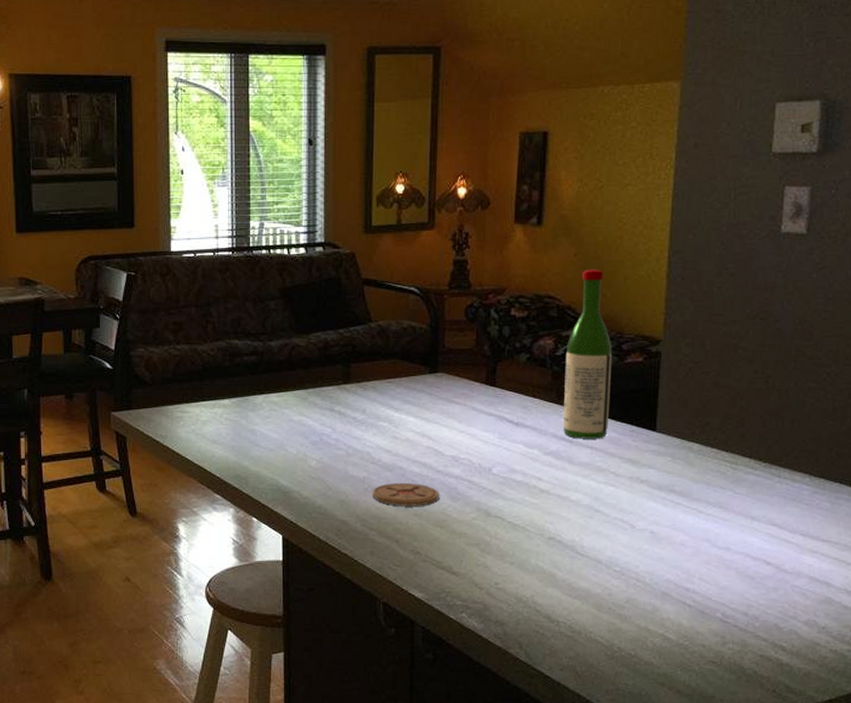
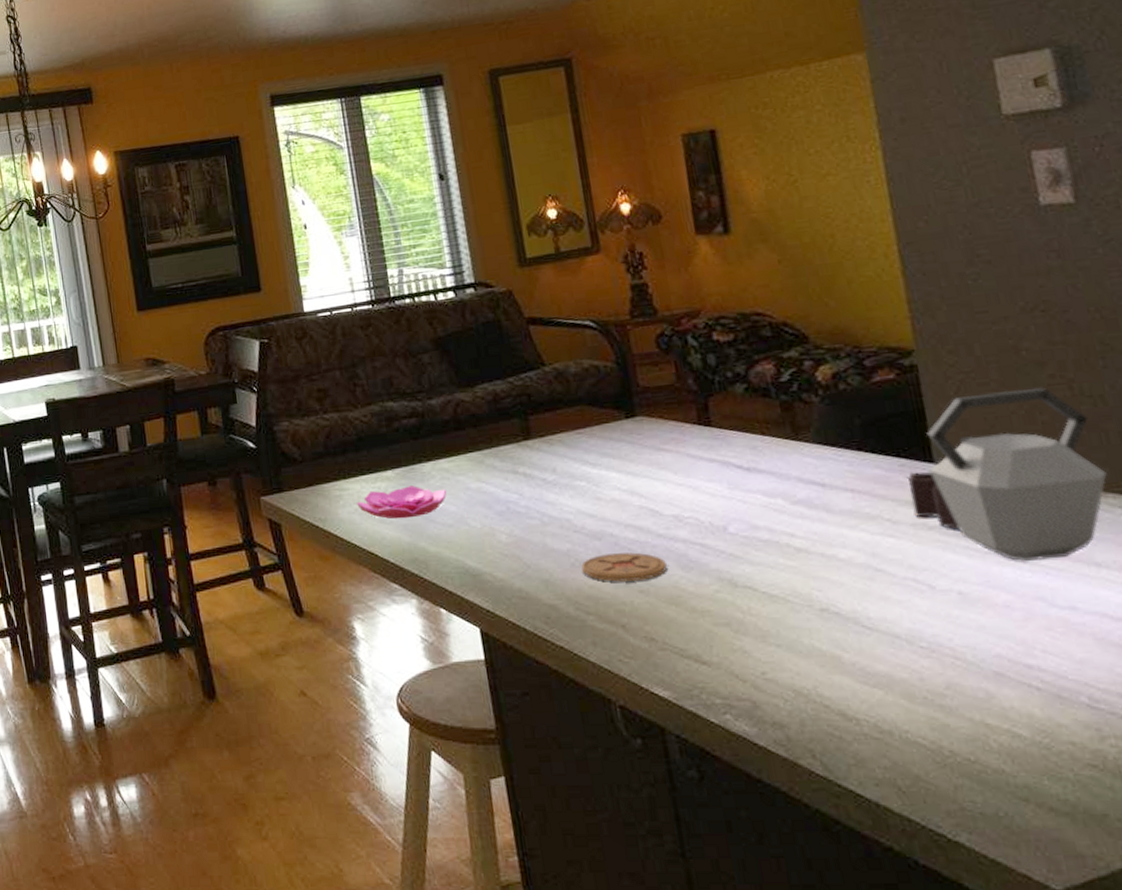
flower: none [195,414,273,441] -> present [357,485,447,519]
wine bottle: present [562,269,613,439] -> none [791,275,870,481]
kettle: none [633,379,776,512] -> present [908,387,1107,561]

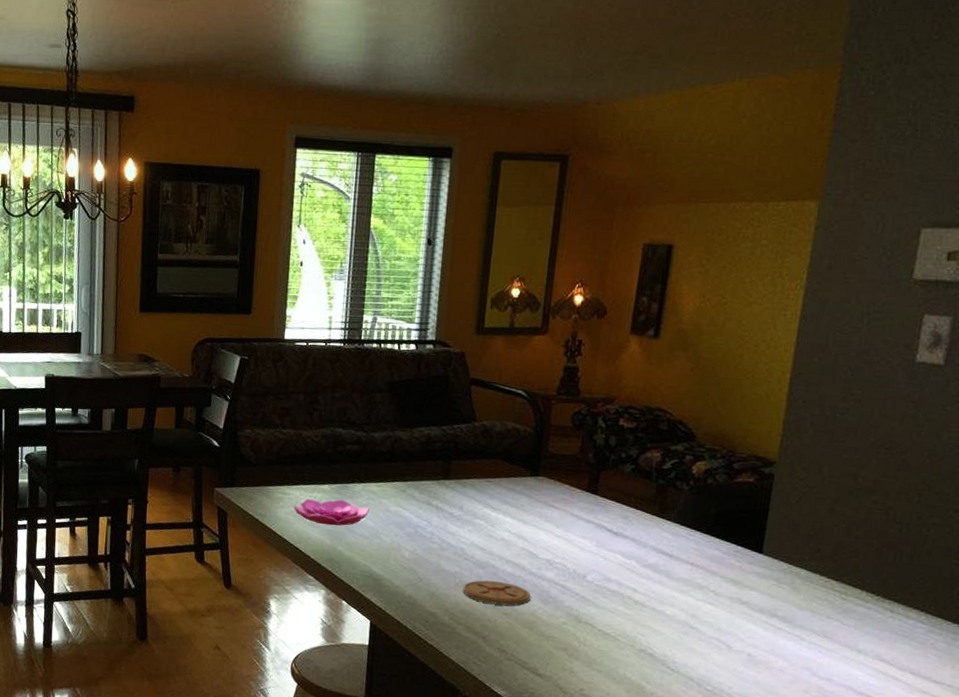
kettle: present [908,387,1107,561] -> none [734,505,892,642]

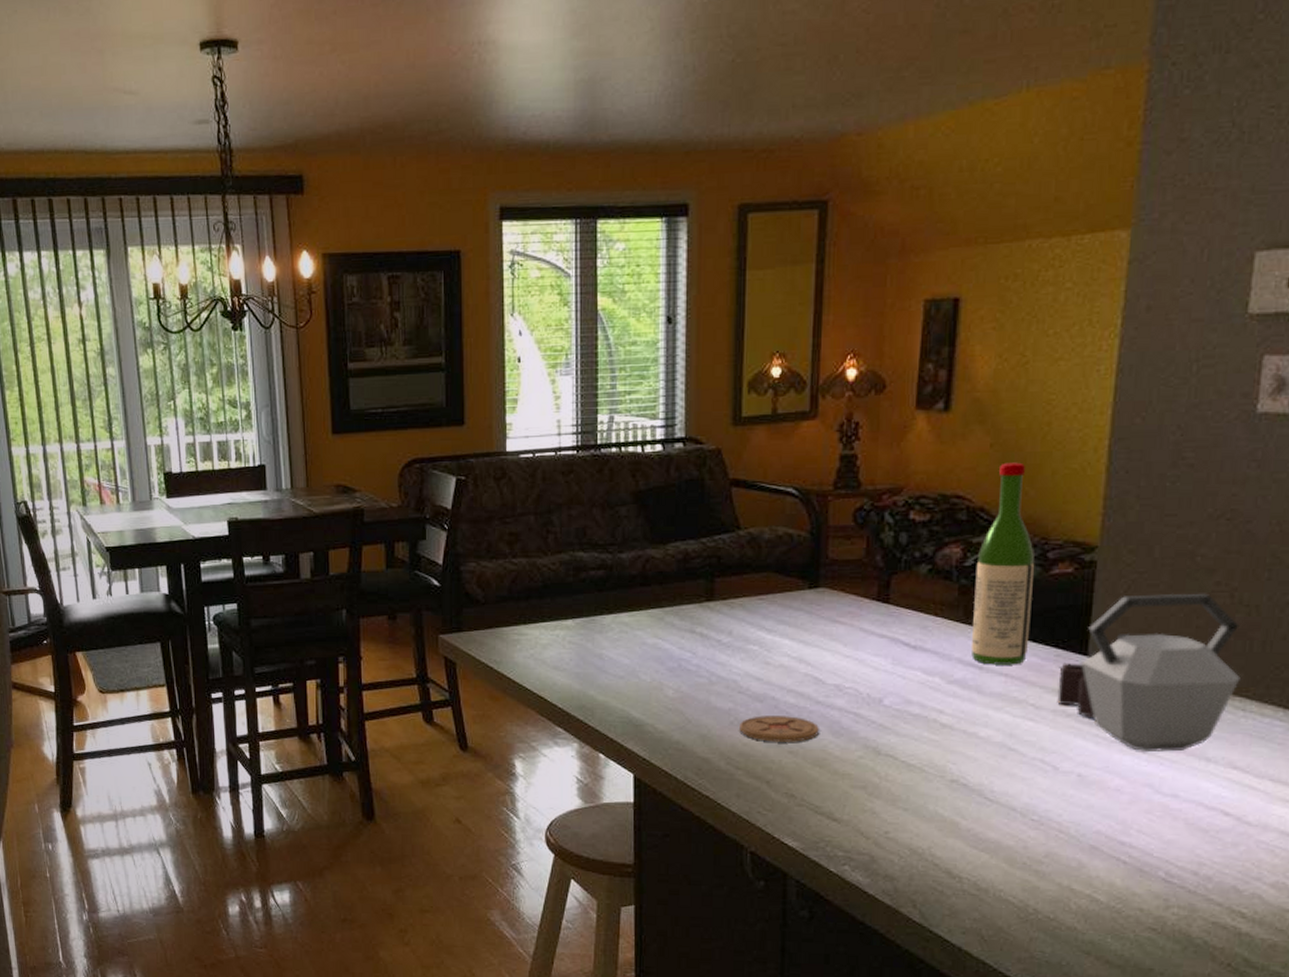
flower: present [294,499,370,526] -> none [533,636,623,667]
wine bottle: none [663,385,722,556] -> present [970,462,1035,665]
kettle: none [734,505,892,642] -> present [1057,593,1241,752]

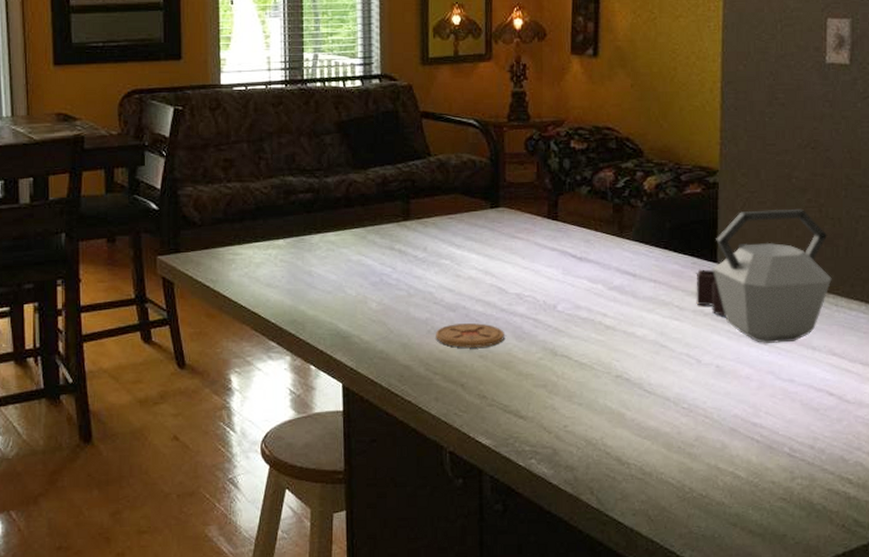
wine bottle: present [970,462,1035,665] -> none [625,100,672,273]

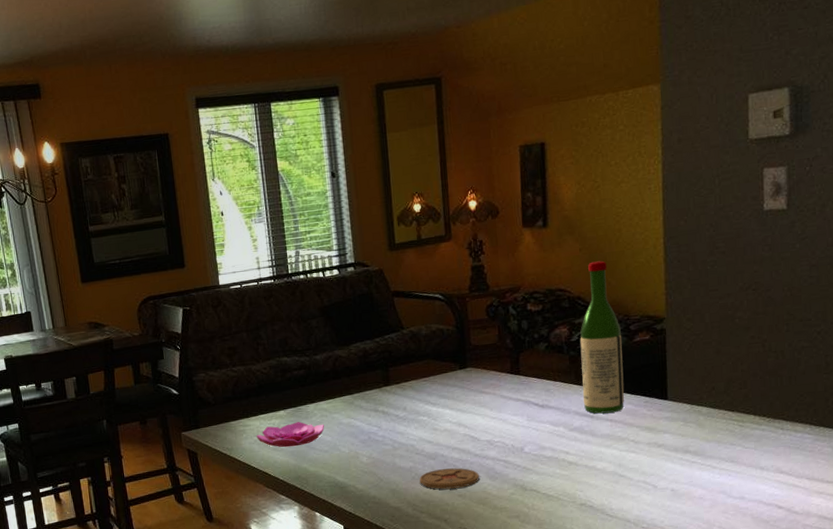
flower: none [248,254,331,284] -> present [256,422,325,448]
wine bottle: none [625,100,672,273] -> present [580,260,624,414]
kettle: present [696,208,832,343] -> none [649,345,777,467]

